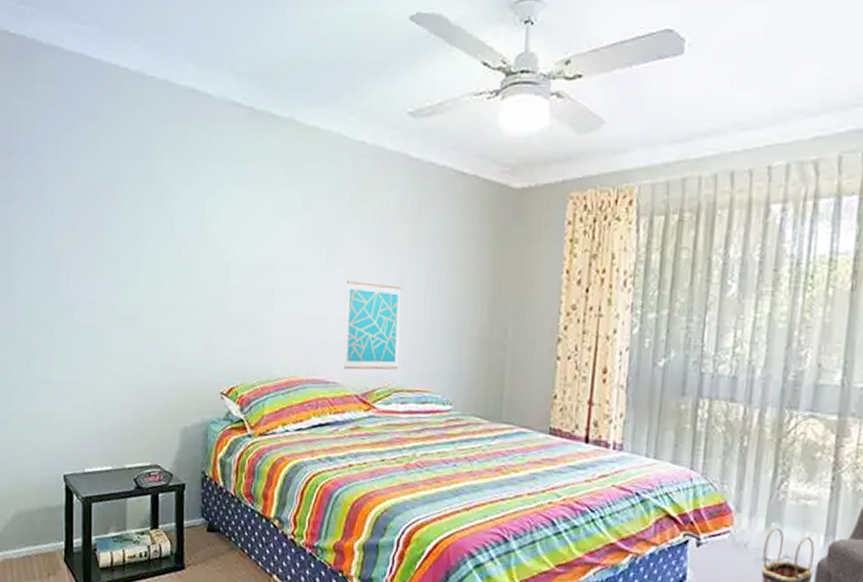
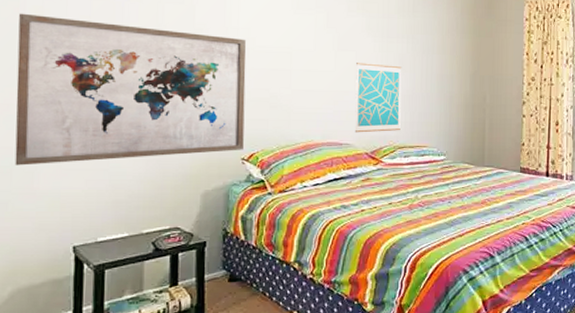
wall art: none [12,221,226,386] -> present [15,13,246,166]

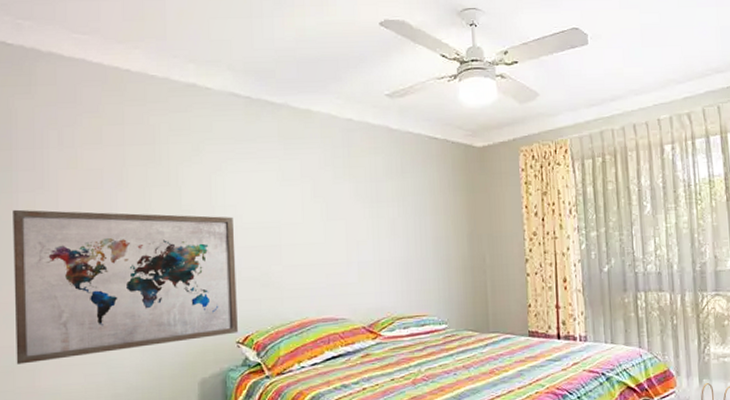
wall art: present [354,63,402,133] -> none [347,231,398,306]

